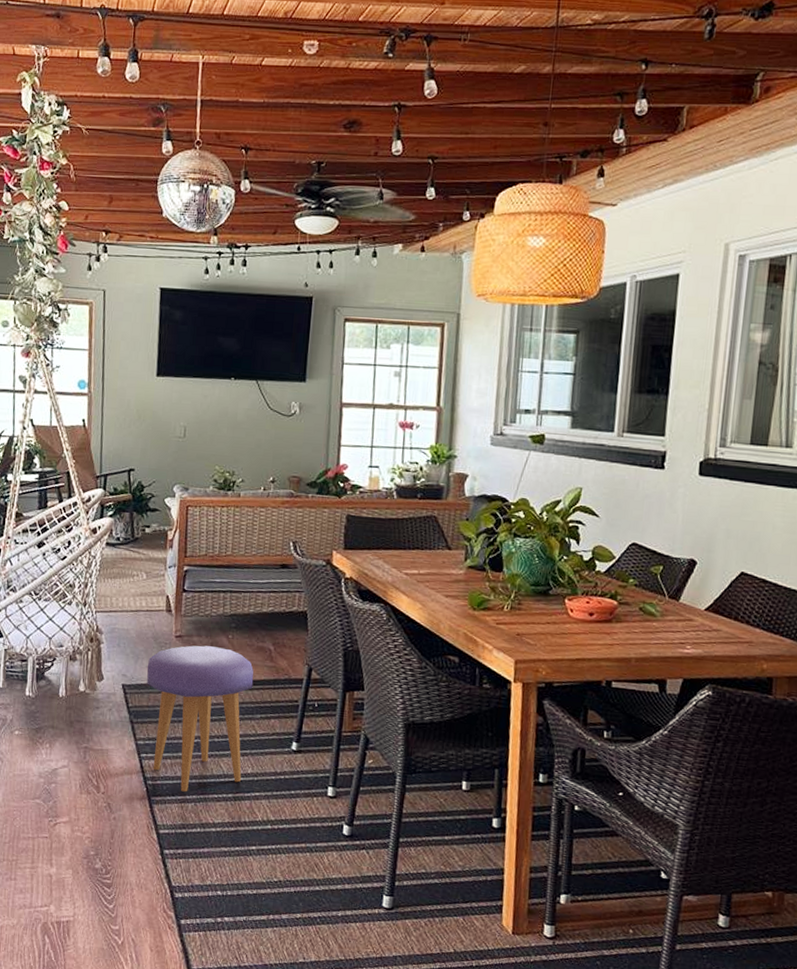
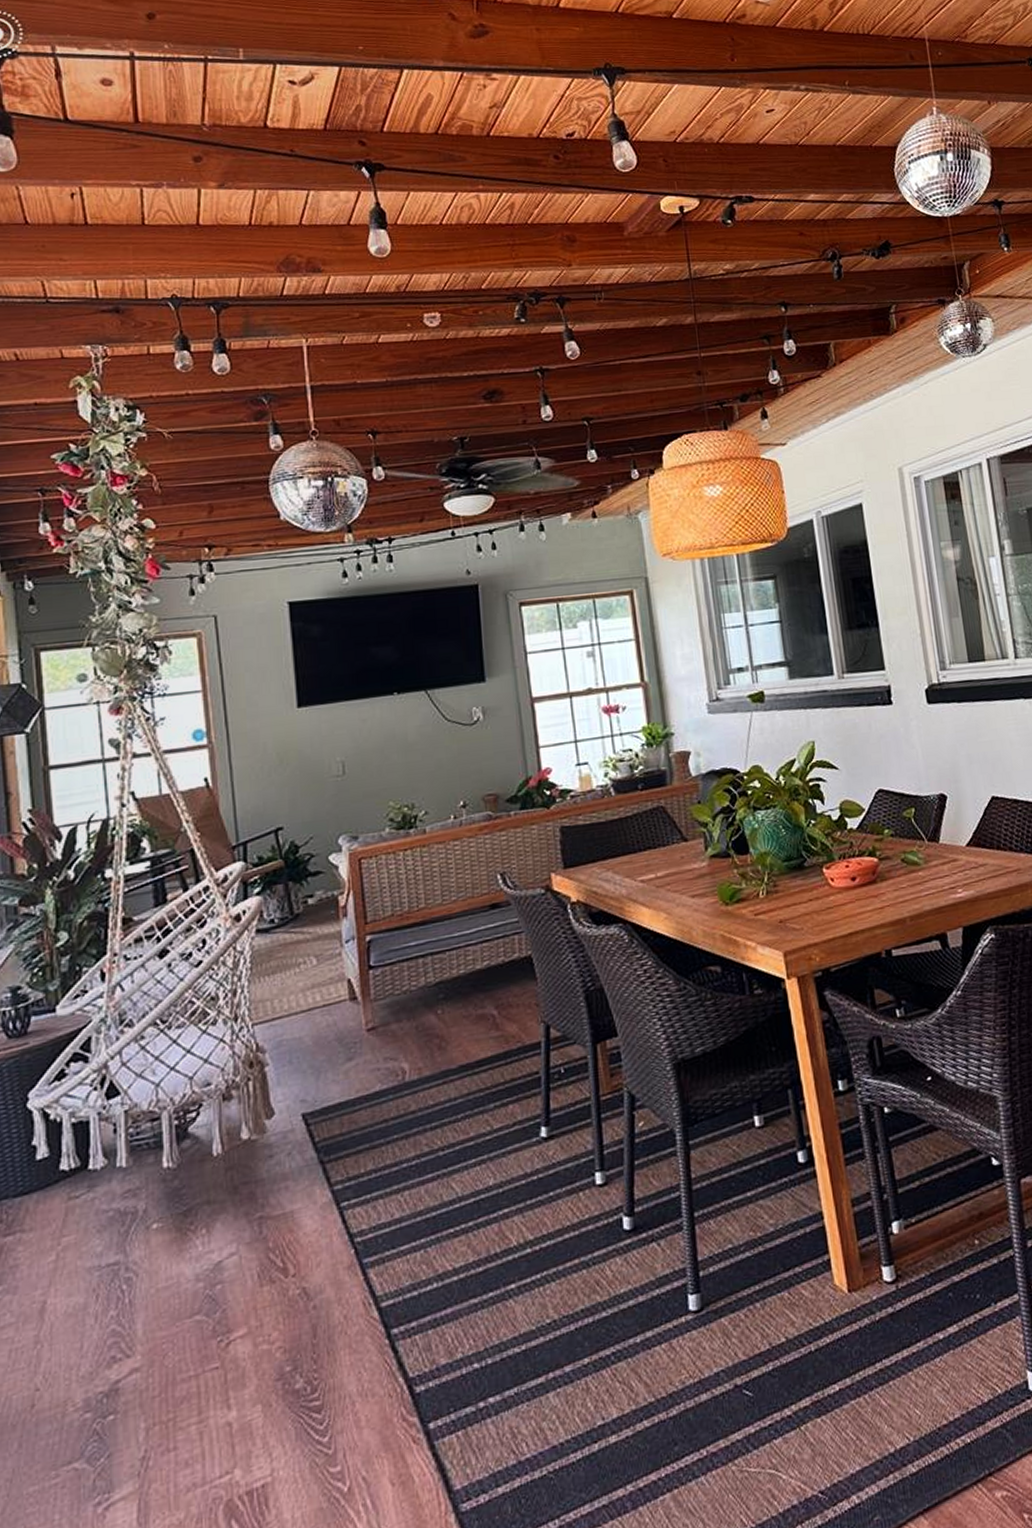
stool: present [147,645,254,792] -> none [333,1028,483,1239]

